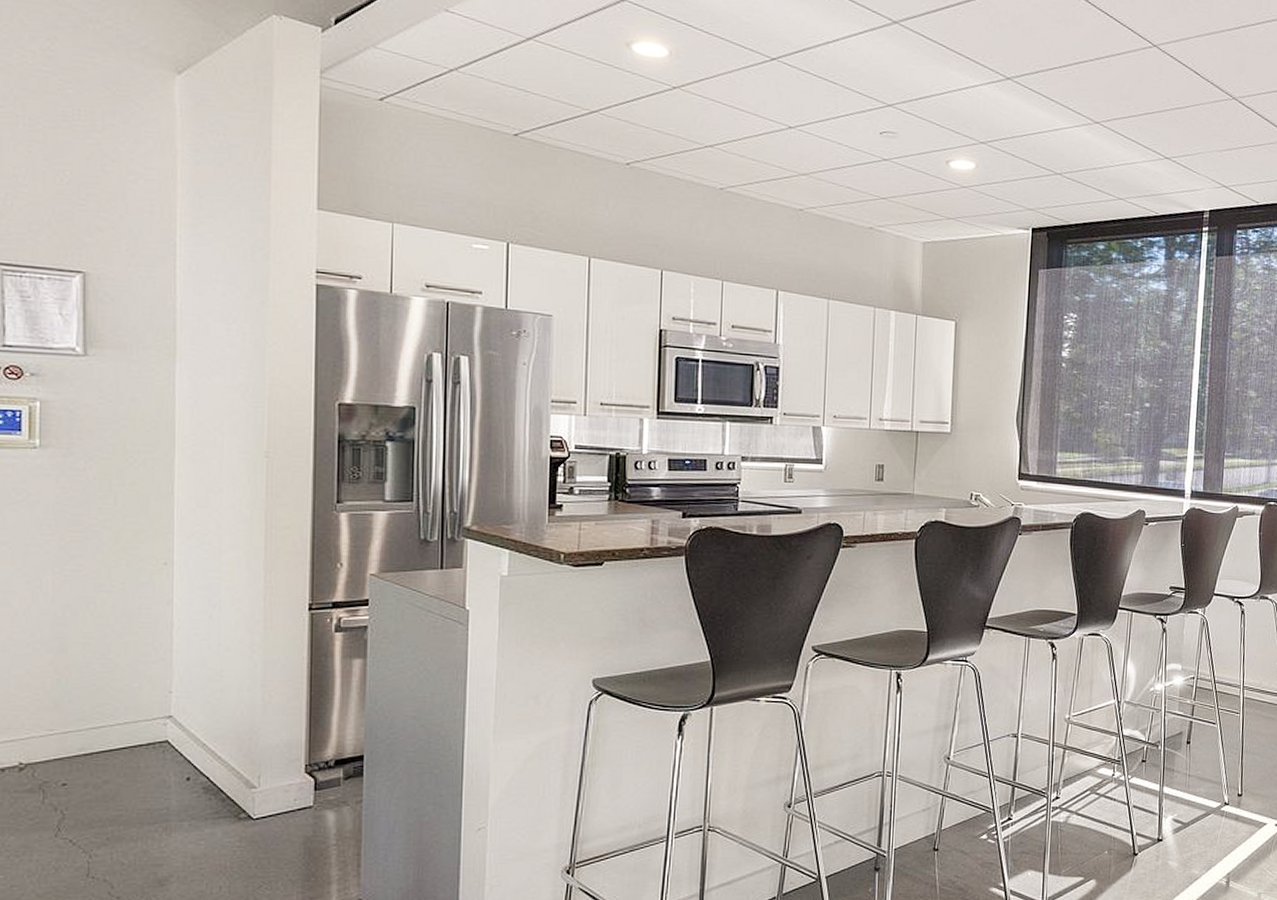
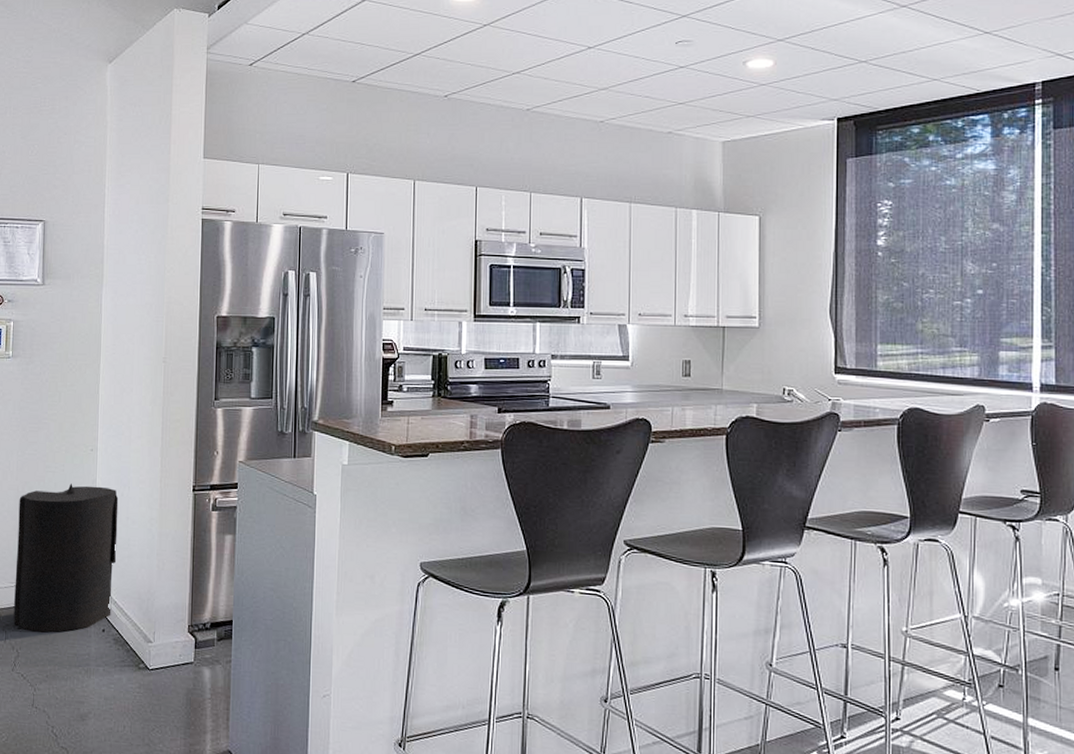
trash can: none [55,605,206,787] -> present [14,483,119,633]

